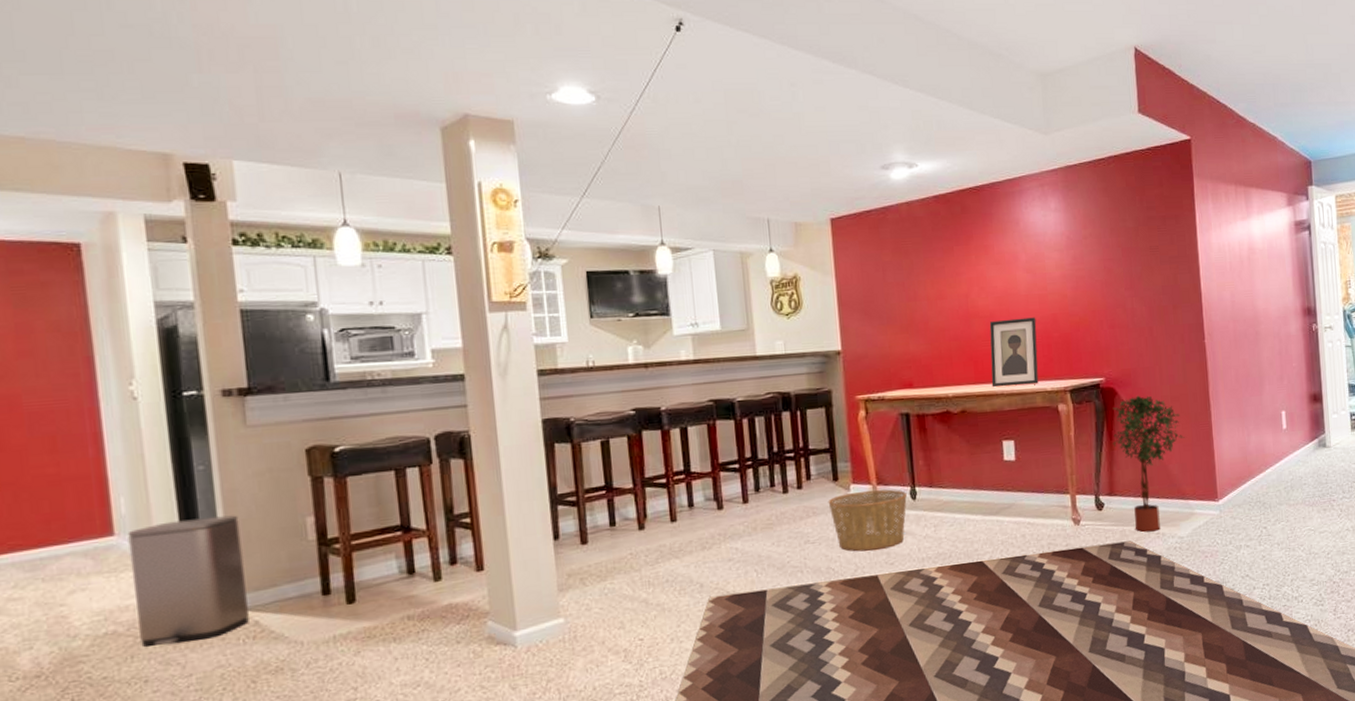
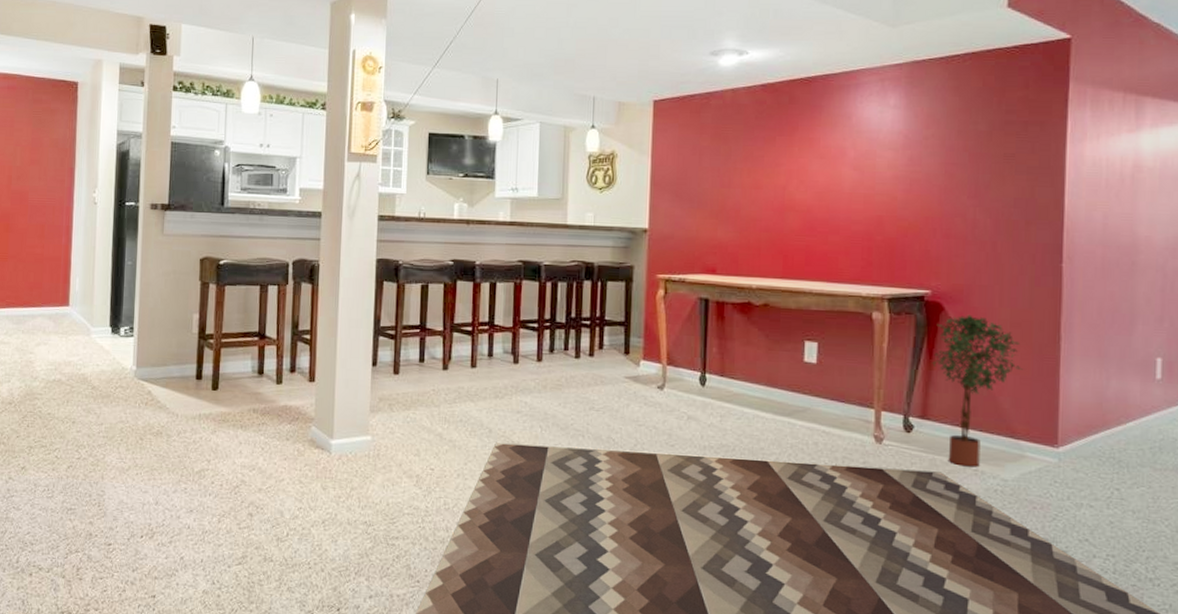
pedal bin: present [127,515,249,647] -> none [74,301,149,398]
basket: present [828,489,907,552] -> none [616,368,696,429]
picture frame: present [989,317,1039,388] -> none [800,216,858,287]

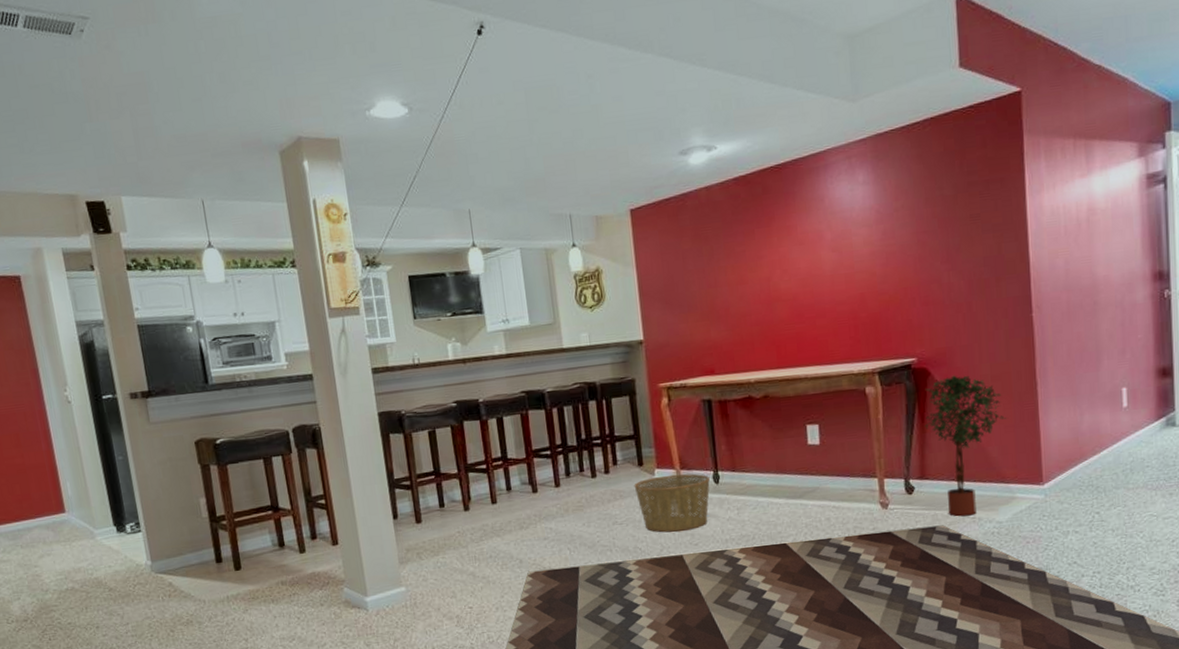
basket: none [616,368,696,429] -> present [634,473,710,533]

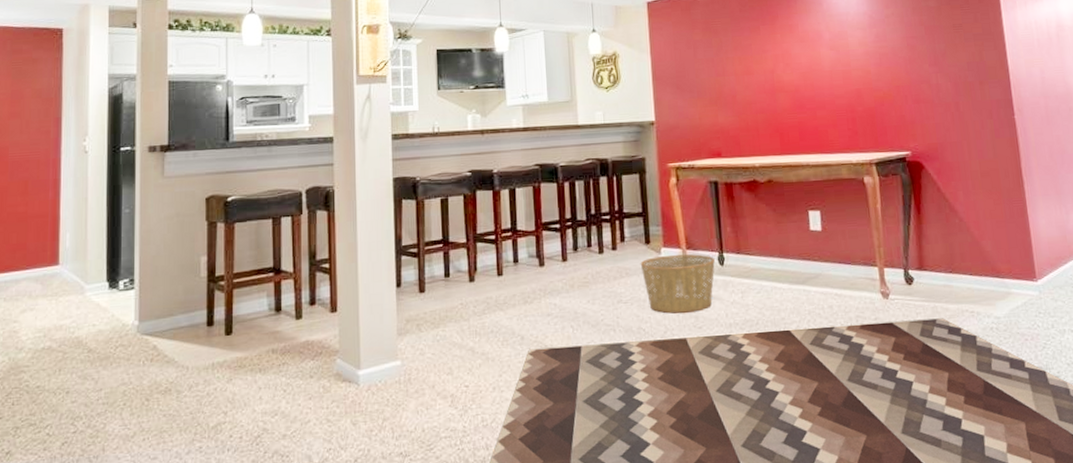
potted tree: present [925,375,1006,517] -> none [919,169,997,310]

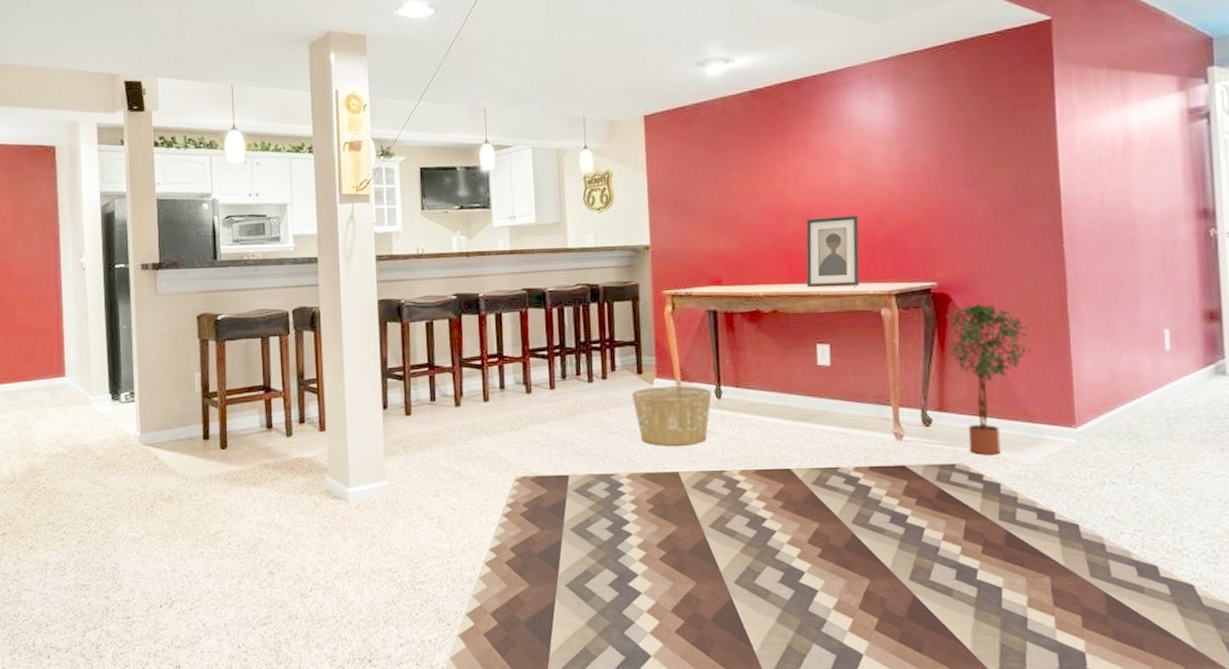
picture frame: none [794,92,844,159] -> present [806,215,860,288]
potted tree: none [919,169,997,310] -> present [945,303,1034,455]

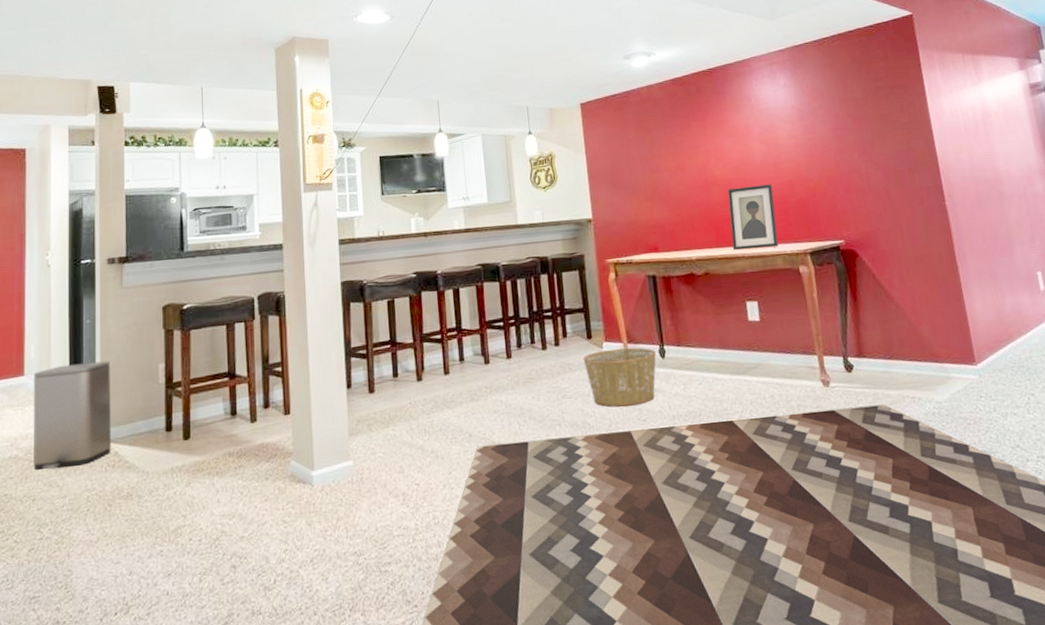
pedal bin: none [74,367,151,467] -> present [33,361,111,470]
potted tree: present [945,303,1034,455] -> none [854,257,933,396]

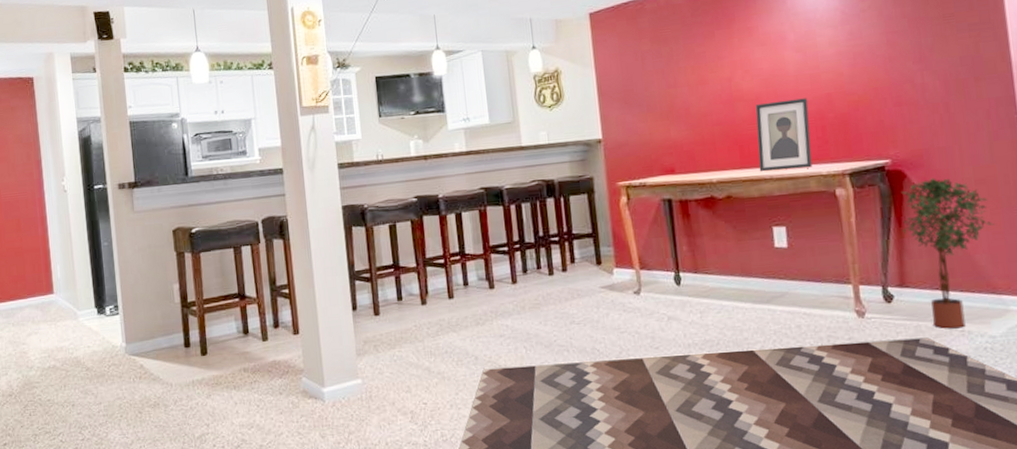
pedal bin: present [33,361,111,470] -> none [61,281,137,379]
basket: present [583,347,656,407] -> none [592,274,671,334]
potted tree: none [854,257,933,396] -> present [901,178,994,329]

